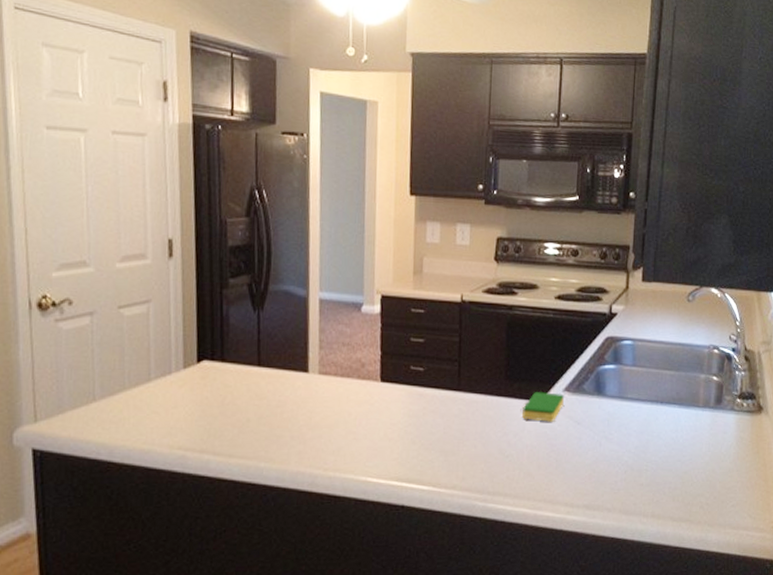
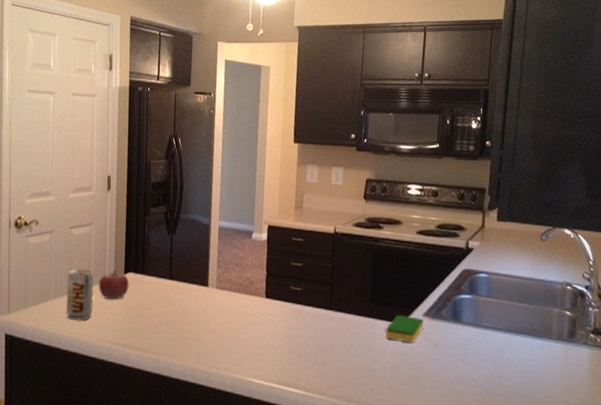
beverage can: none [117,359,156,424] -> present [65,268,94,320]
fruit: none [162,359,205,395] -> present [98,270,129,300]

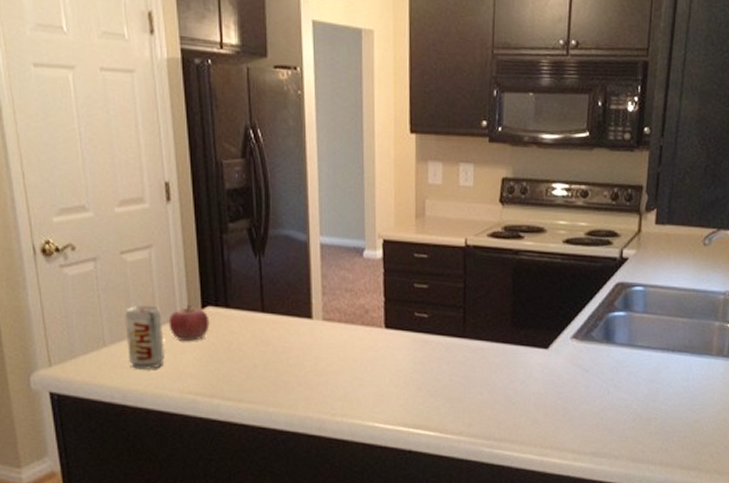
dish sponge: present [386,315,423,343] -> none [529,339,572,370]

